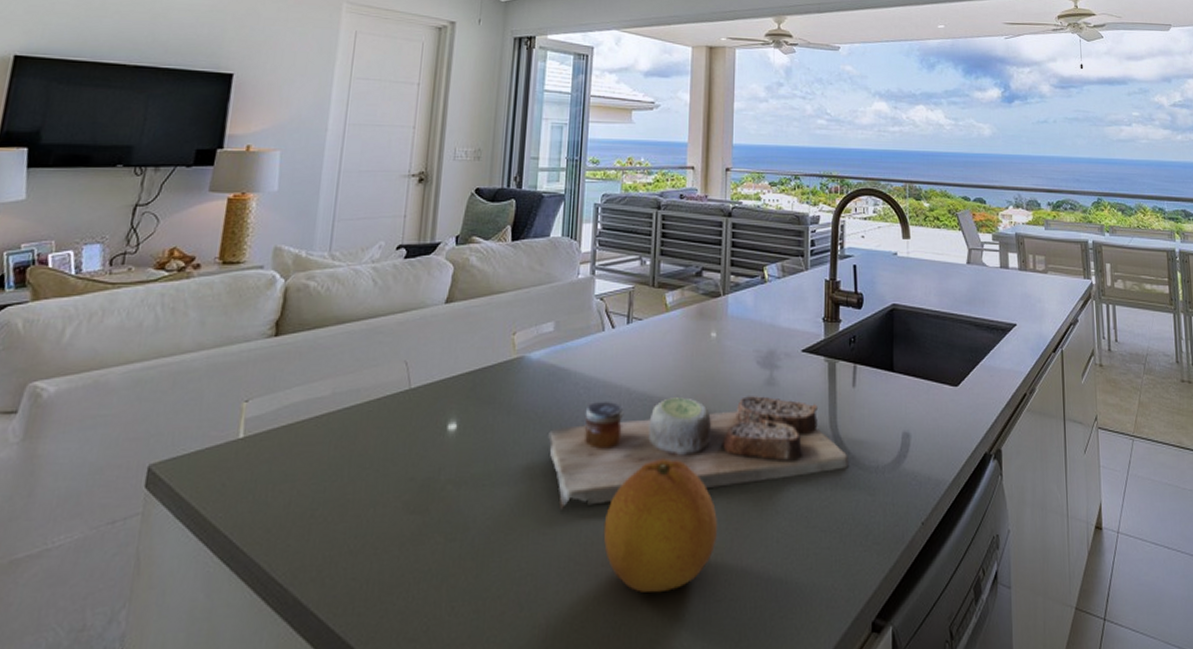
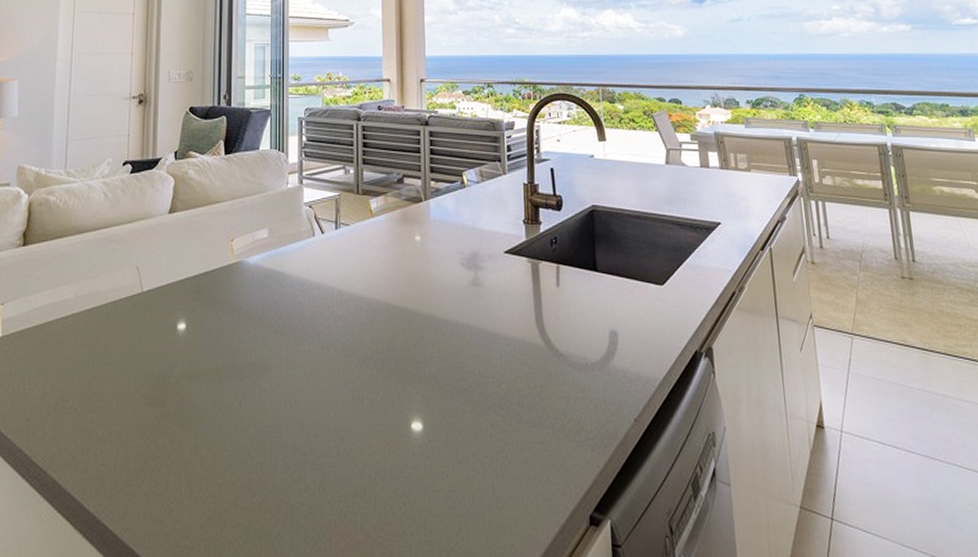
cutting board: present [547,396,848,510] -> none [267,296,557,403]
fruit: present [603,458,717,593] -> none [325,356,432,483]

